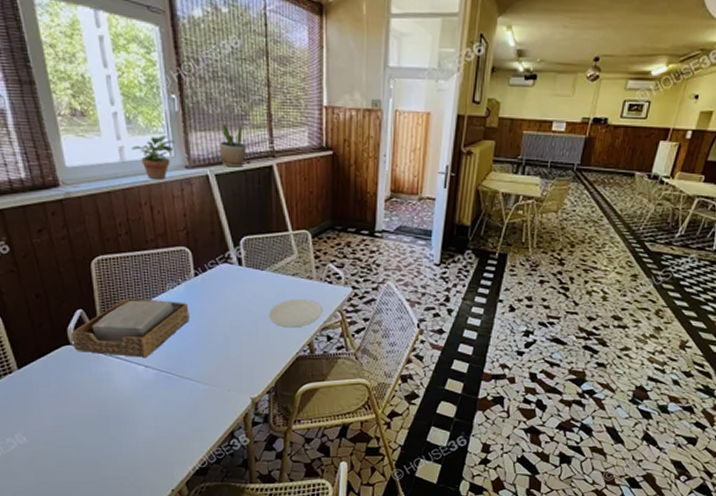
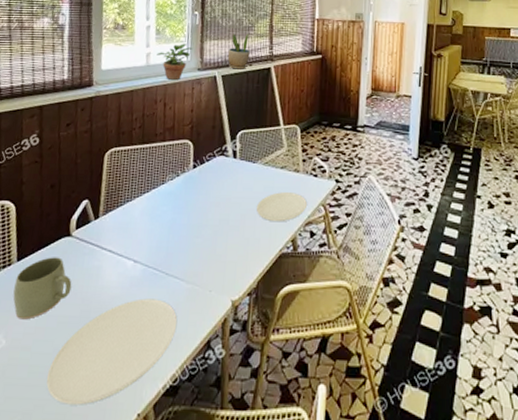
mug: none [21,364,83,420] -> present [13,257,72,320]
napkin holder: present [70,298,189,357] -> none [72,189,184,251]
plate: none [76,398,199,485] -> present [46,298,178,405]

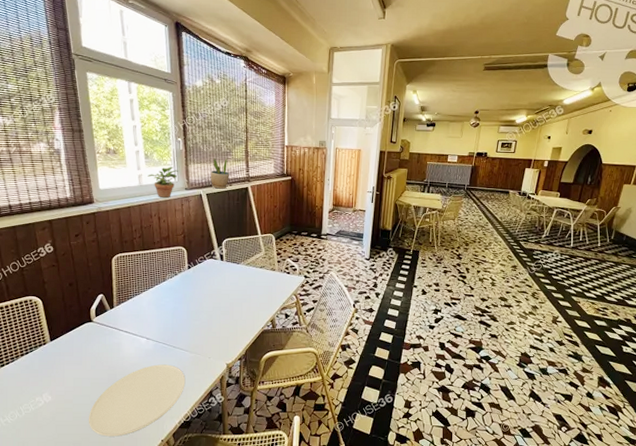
mug: present [13,257,72,320] -> none [51,337,98,382]
plate: present [256,192,307,222] -> none [241,286,282,308]

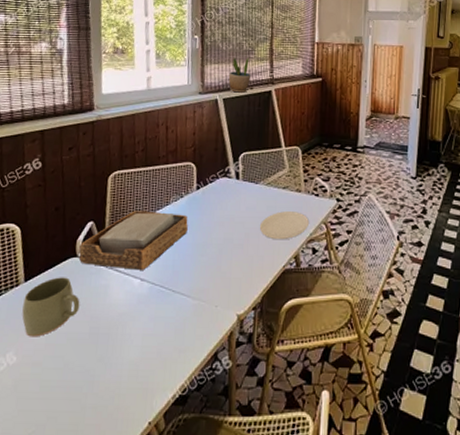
mug: none [51,337,98,382] -> present [22,277,80,337]
plate: present [88,364,186,437] -> none [58,315,185,416]
napkin holder: none [92,285,183,331] -> present [78,210,188,270]
potted plant: present [147,166,179,197] -> none [157,67,193,103]
plate: none [241,286,282,308] -> present [259,211,309,240]

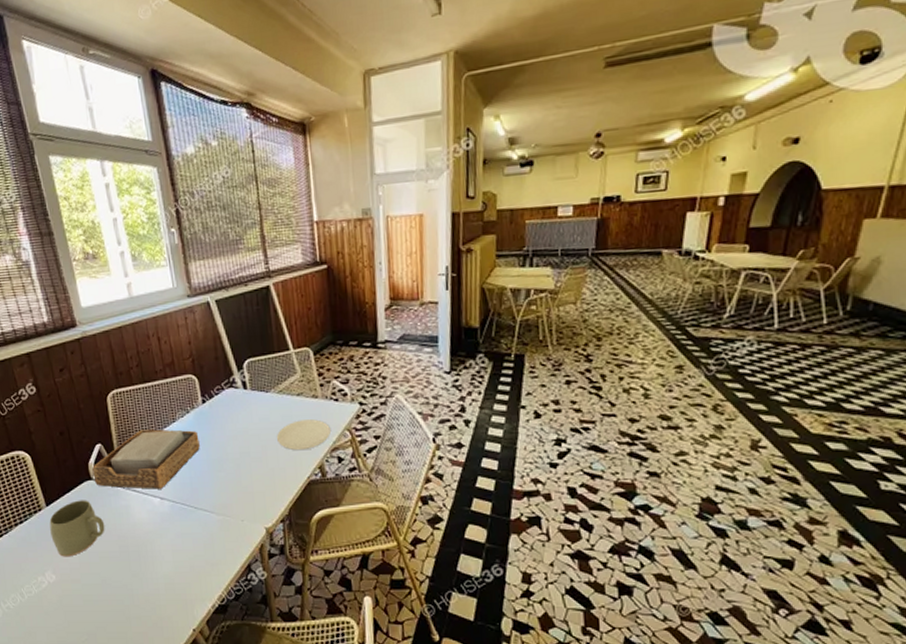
potted plant: present [228,57,251,93] -> none [217,248,243,292]

